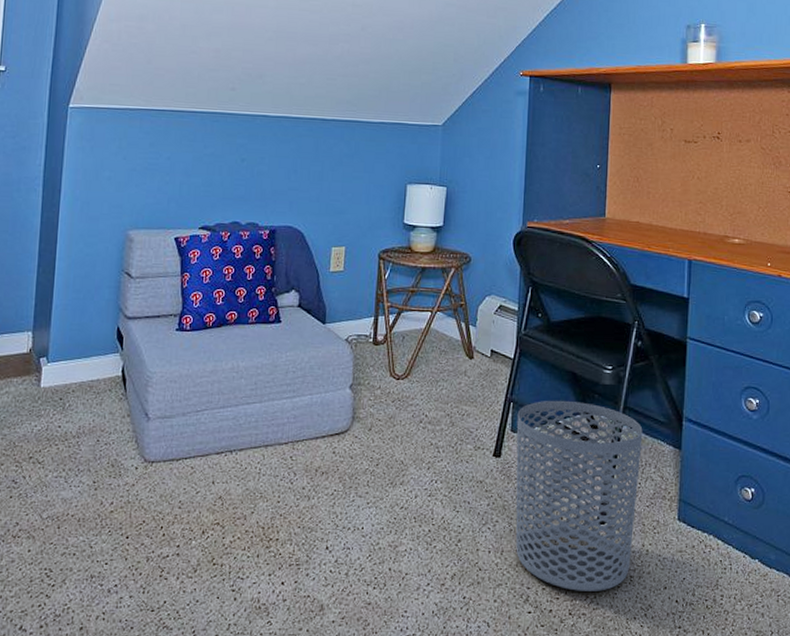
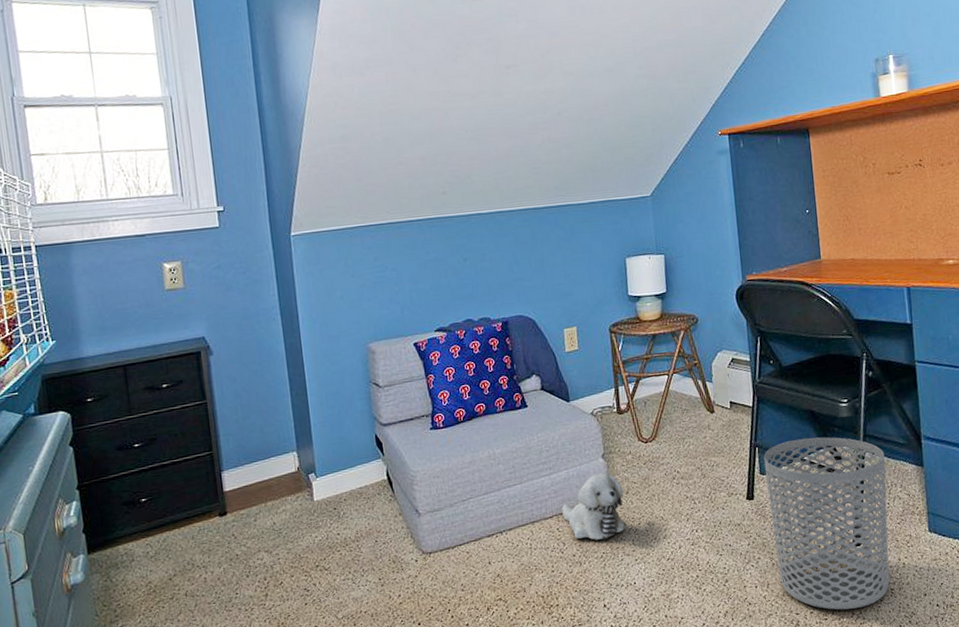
plush toy: none [298,405,367,476] -> present [561,473,625,540]

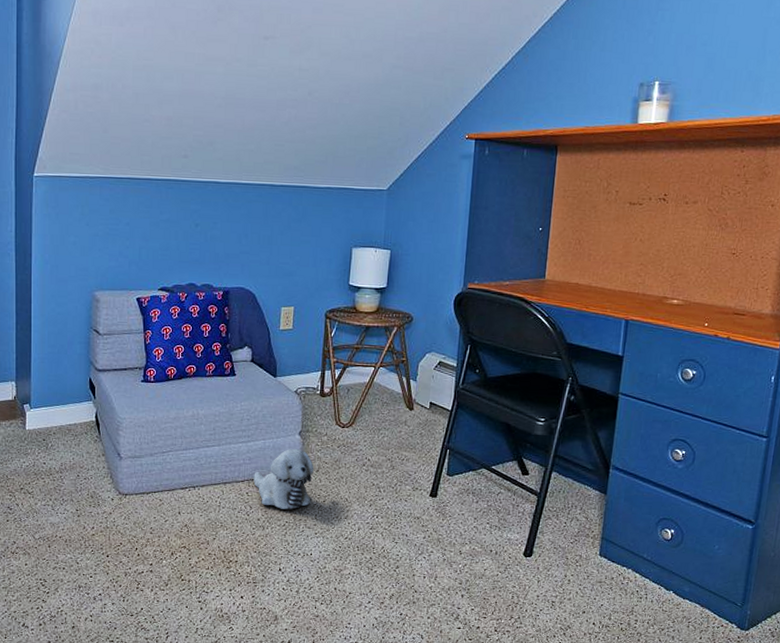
waste bin: present [763,437,890,610] -> none [448,448,571,613]

